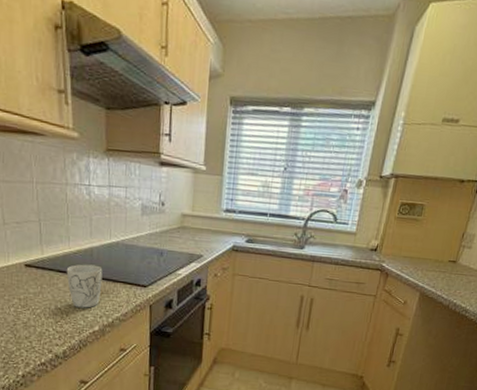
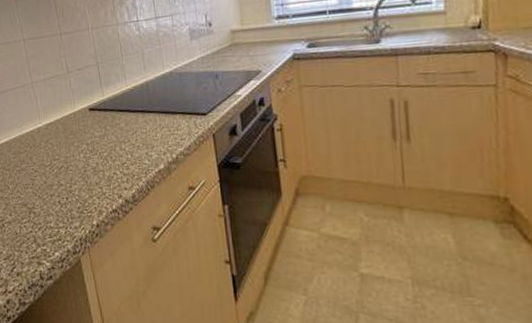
mug: present [66,264,103,308] -> none [126,99,162,146]

